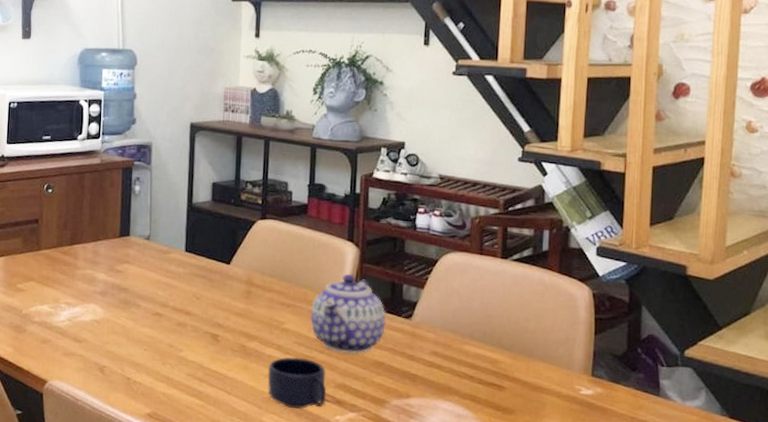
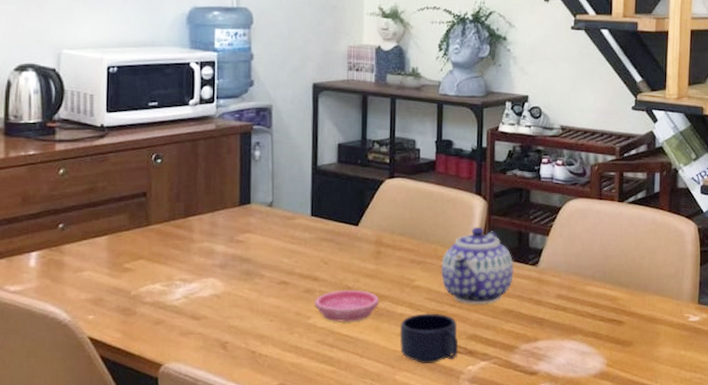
saucer: none [186,326,249,359] -> present [315,290,380,323]

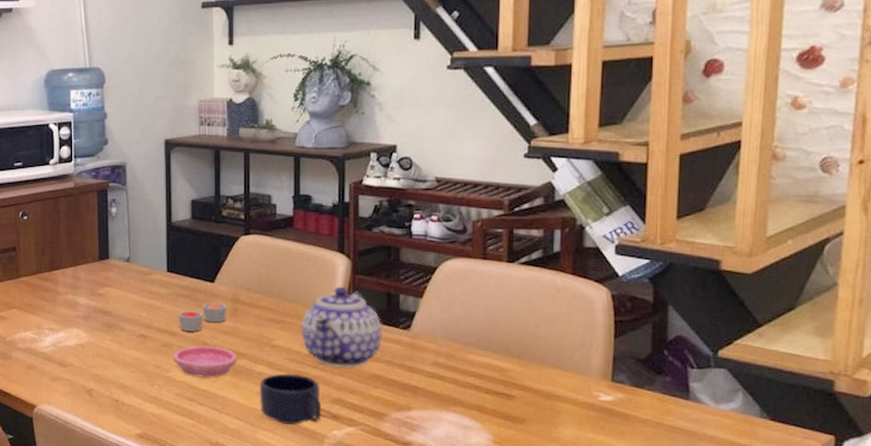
candle: none [321,246,371,276] -> present [178,303,227,331]

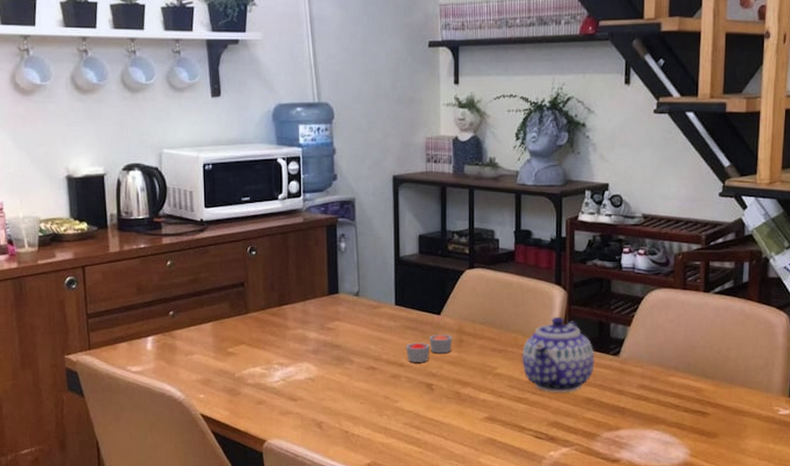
saucer: present [173,346,238,378] -> none [401,377,463,407]
mug: present [259,373,322,425] -> none [482,400,540,448]

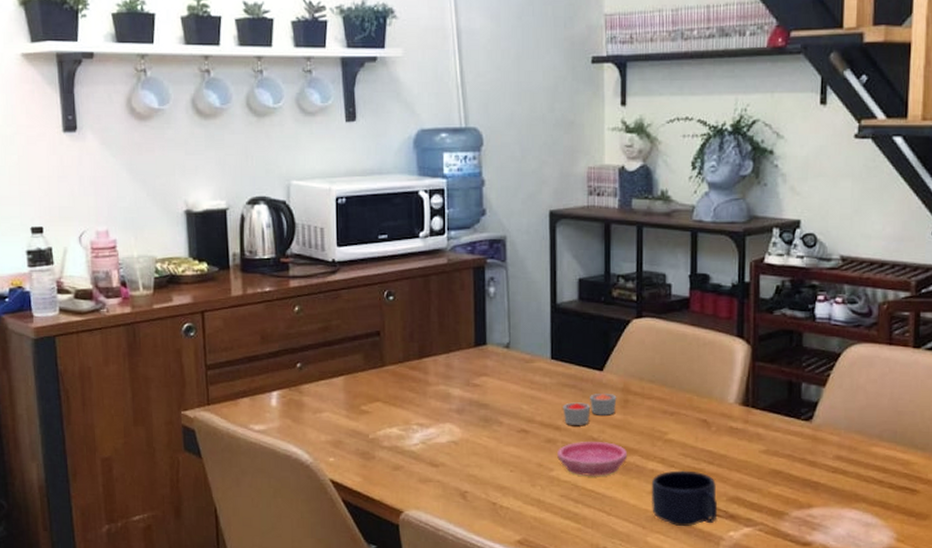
saucer: none [401,377,463,407] -> present [557,442,628,477]
mug: none [482,400,540,448] -> present [651,470,718,526]
teapot: present [521,316,595,393] -> none [696,374,783,464]

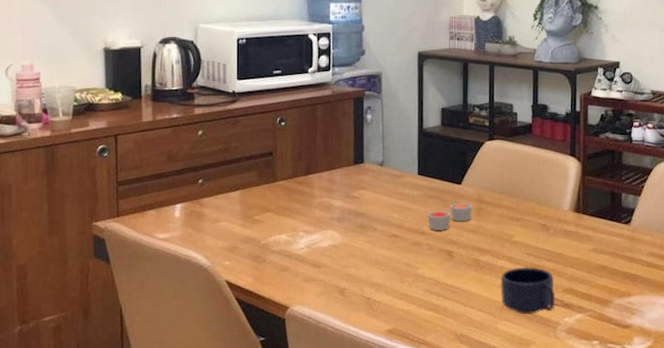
saucer: present [557,442,628,477] -> none [422,244,482,274]

